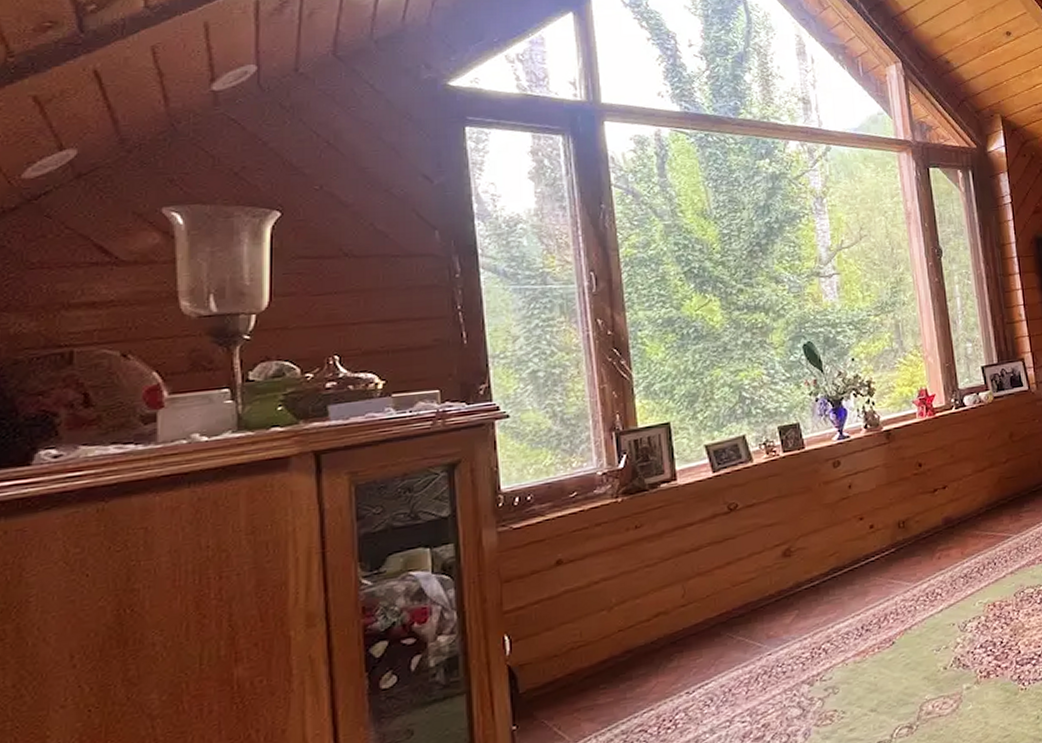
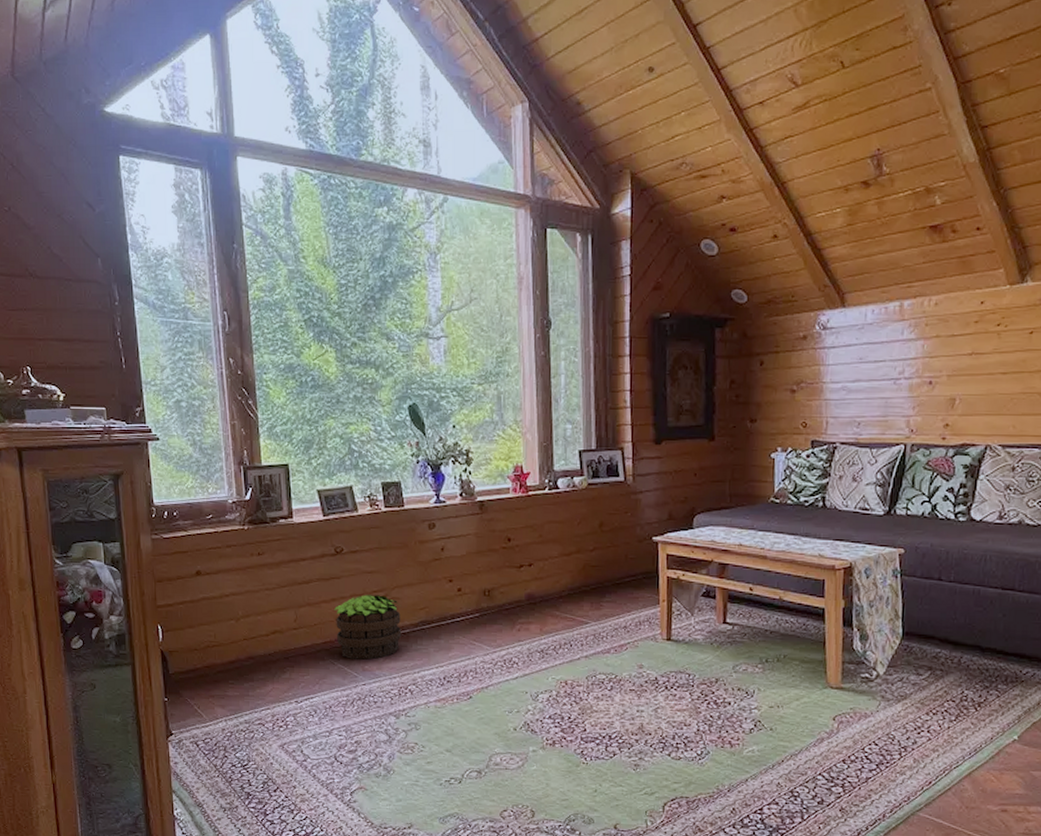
potted plant: none [730,548,811,628] -> present [334,595,402,660]

